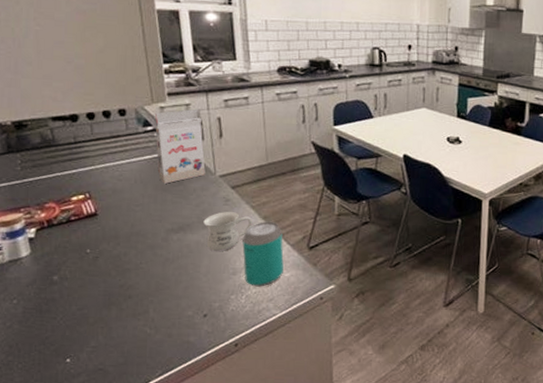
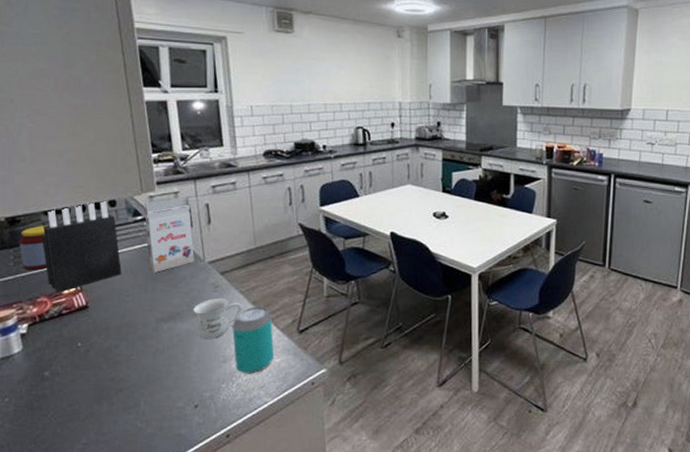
jar: none [26,131,55,175] -> present [19,225,47,270]
knife block: none [49,109,131,198] -> present [42,201,122,292]

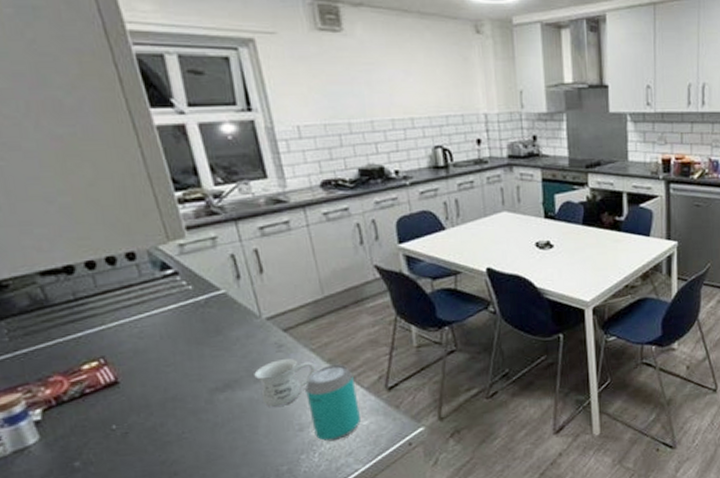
jar: present [19,225,47,270] -> none [11,289,56,345]
knife block: present [42,201,122,292] -> none [41,254,156,368]
gift box: present [145,196,195,273] -> none [174,241,249,336]

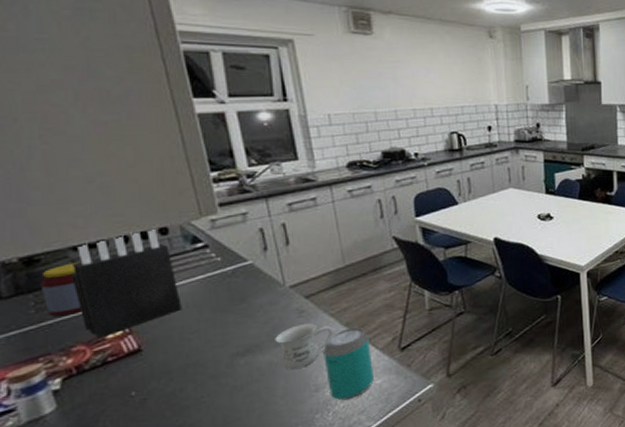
jar: none [11,289,56,345] -> present [40,263,82,316]
knife block: none [41,254,156,368] -> present [72,229,182,338]

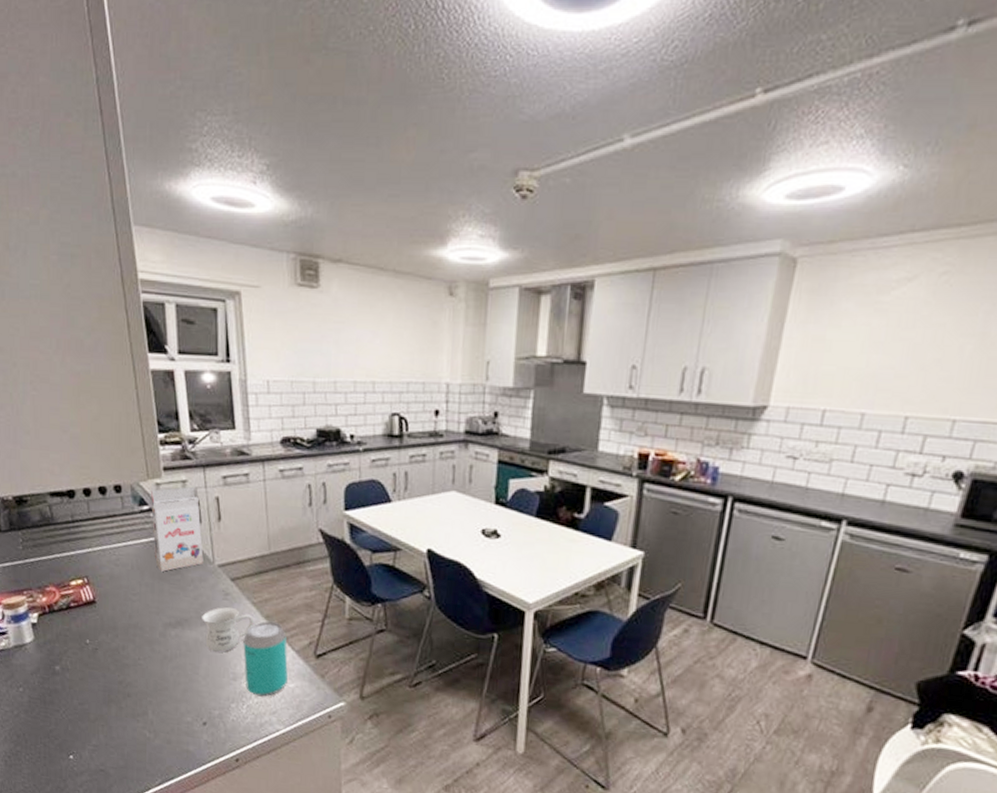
jar: present [40,263,82,316] -> none [26,508,55,557]
knife block: present [72,229,182,338] -> none [48,485,128,583]
gift box: none [206,216,273,304] -> present [151,486,204,572]

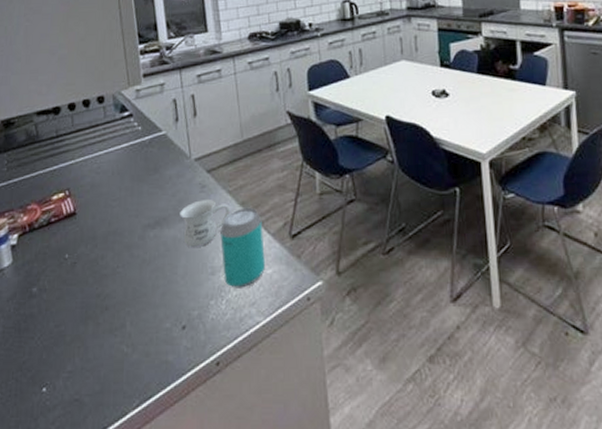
gift box: present [151,486,204,572] -> none [131,87,181,173]

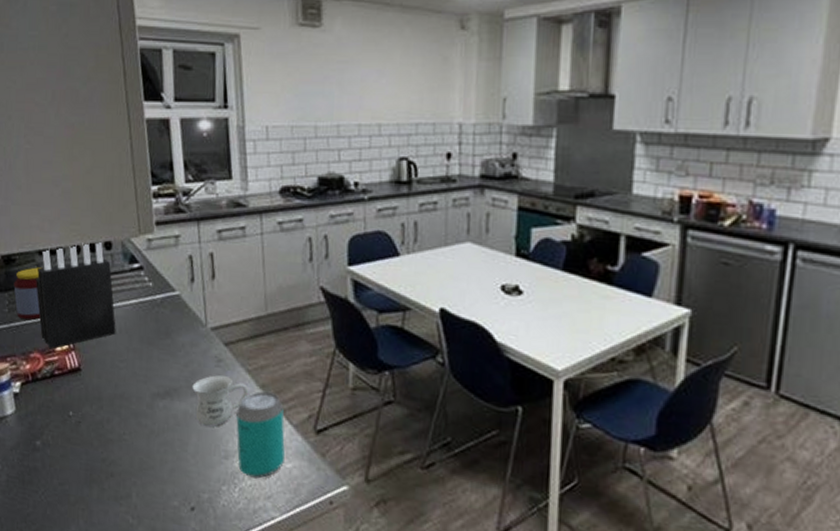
jar: none [12,126,39,175] -> present [13,267,42,320]
knife block: none [33,98,109,198] -> present [36,242,116,348]

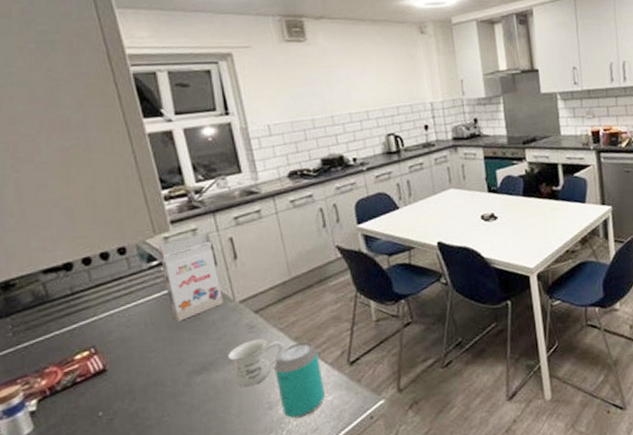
jar: present [13,267,42,320] -> none [16,285,53,339]
knife block: present [36,242,116,348] -> none [43,250,141,359]
gift box: none [142,241,196,336] -> present [159,232,224,322]

